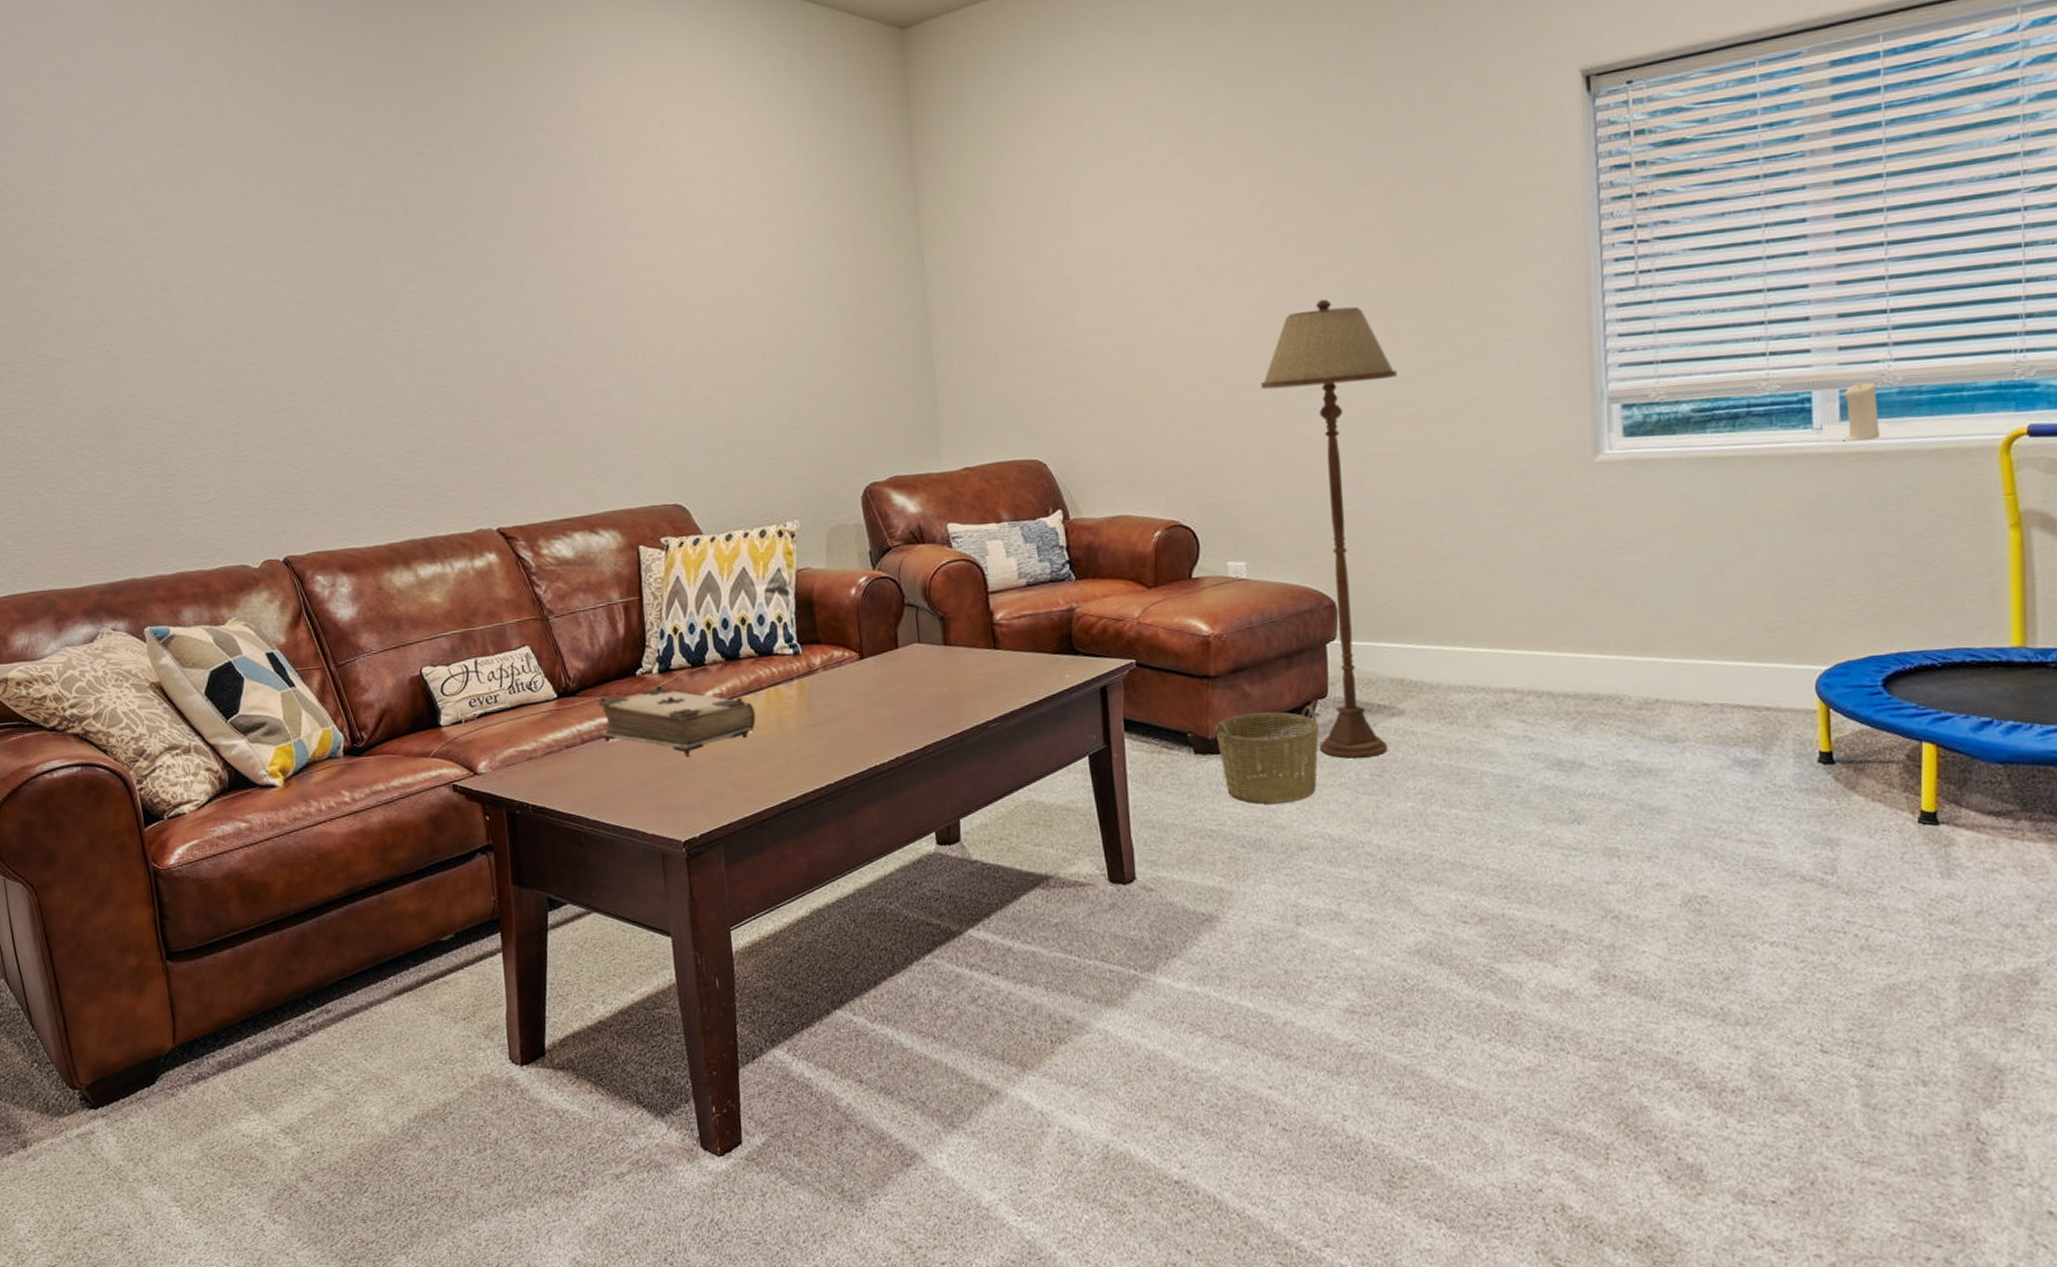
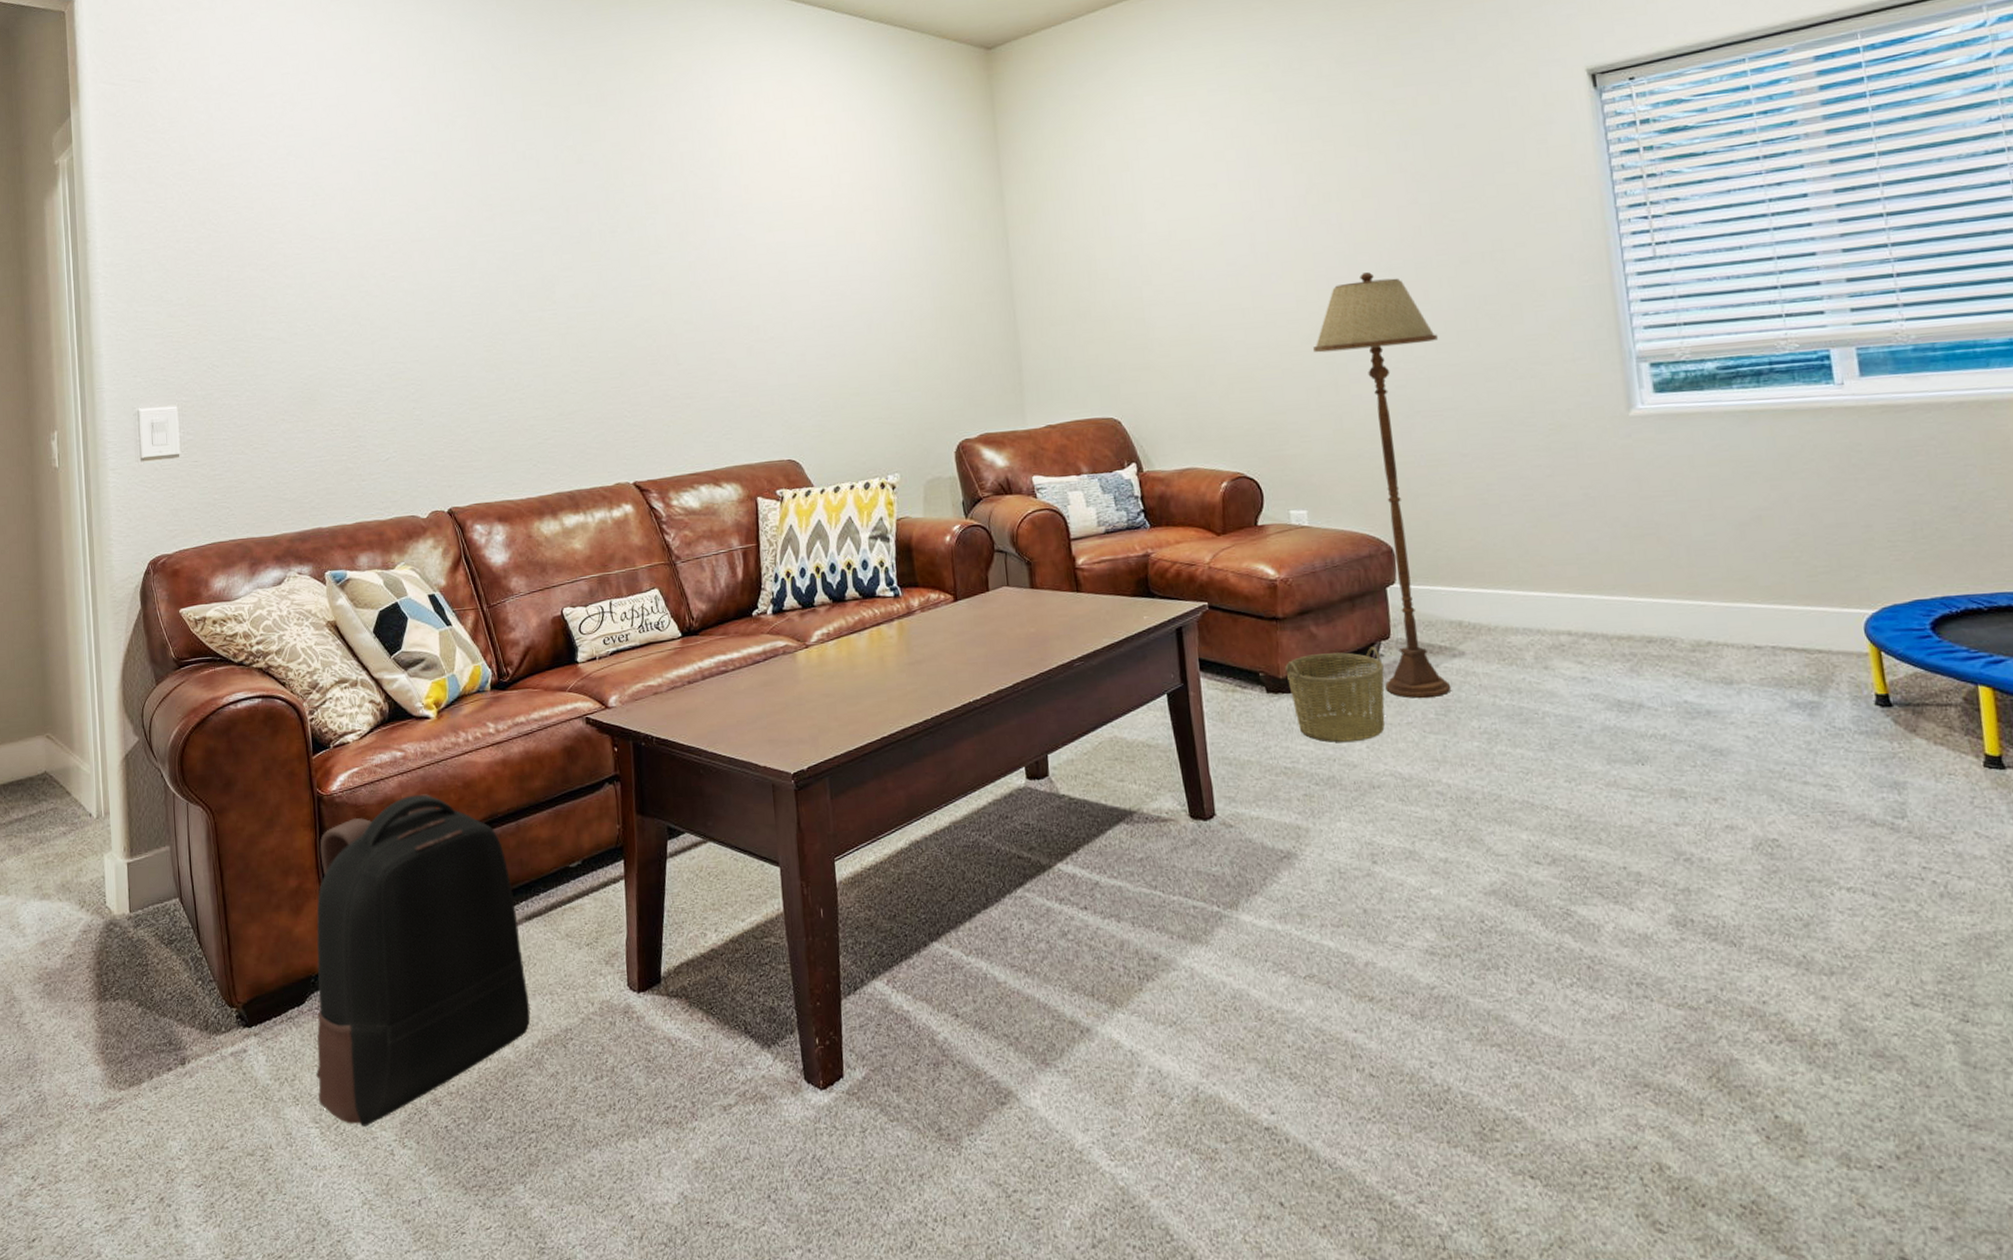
backpack: none [160,867,405,1204] -> present [315,794,531,1127]
bible: present [597,685,757,756] -> none [717,625,860,692]
candle: present [1842,381,1880,442] -> none [1861,340,1900,396]

